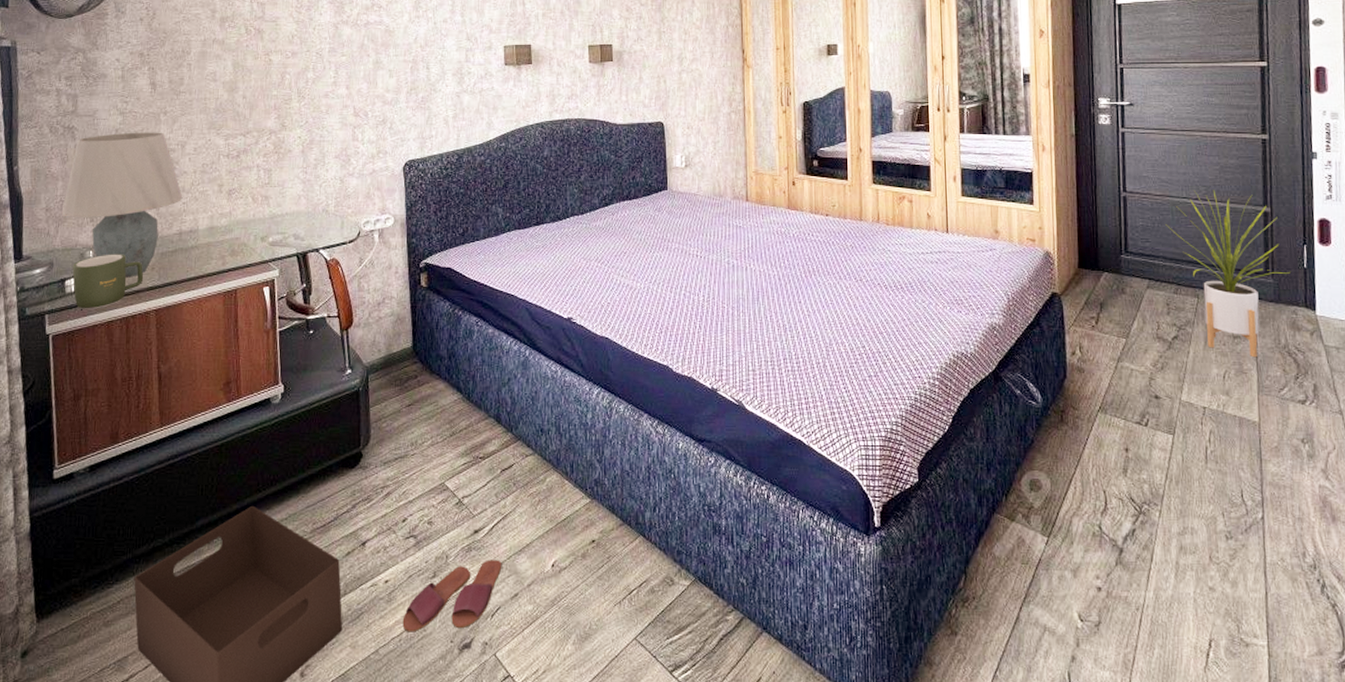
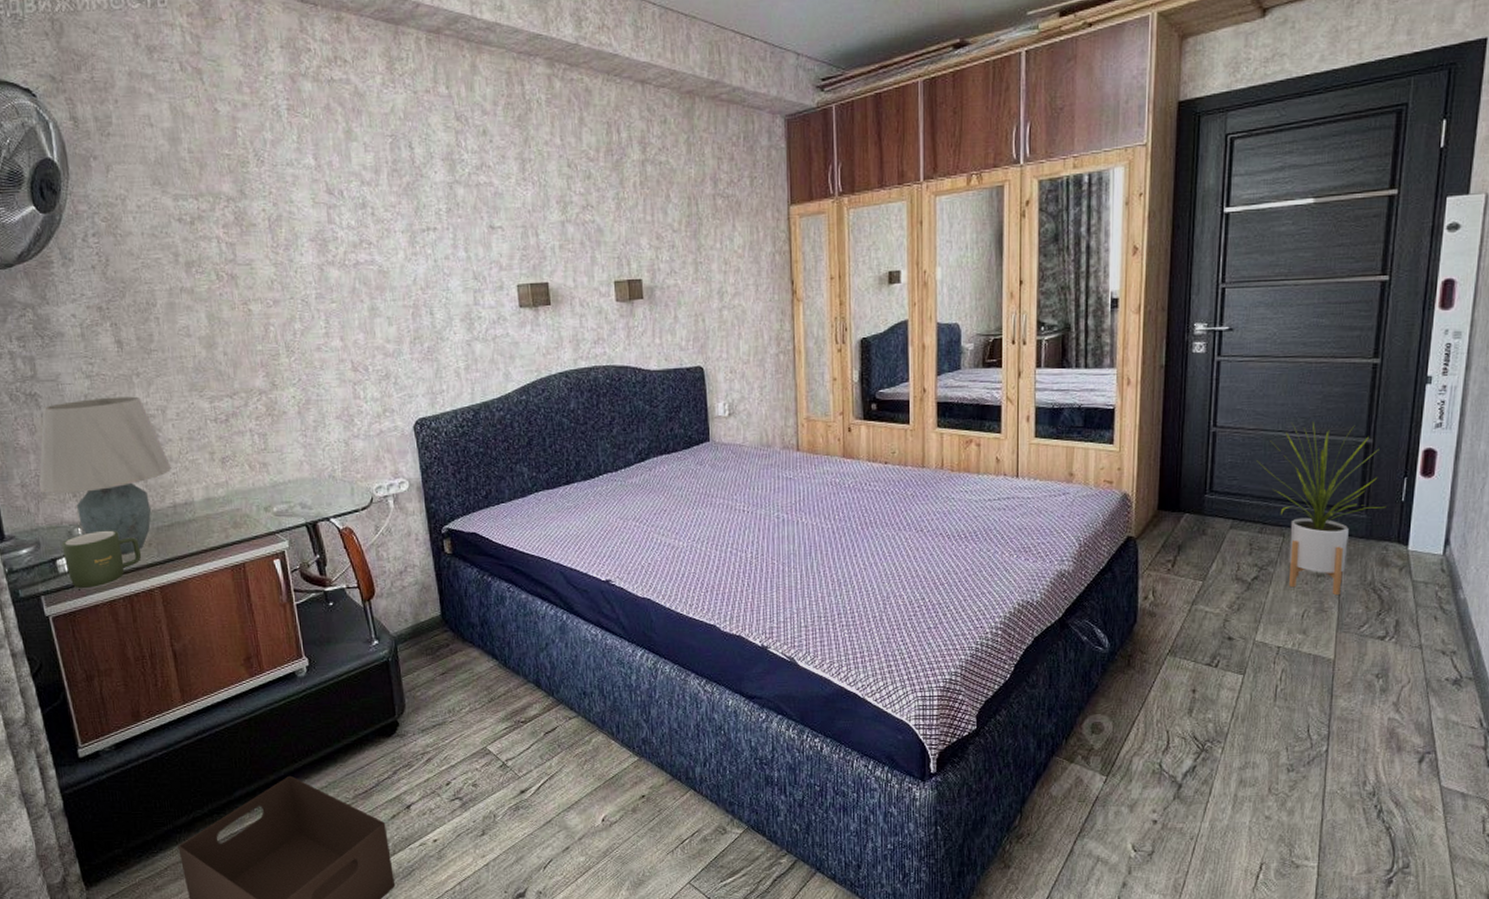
slippers: present [402,560,502,632] -> none [454,817,552,885]

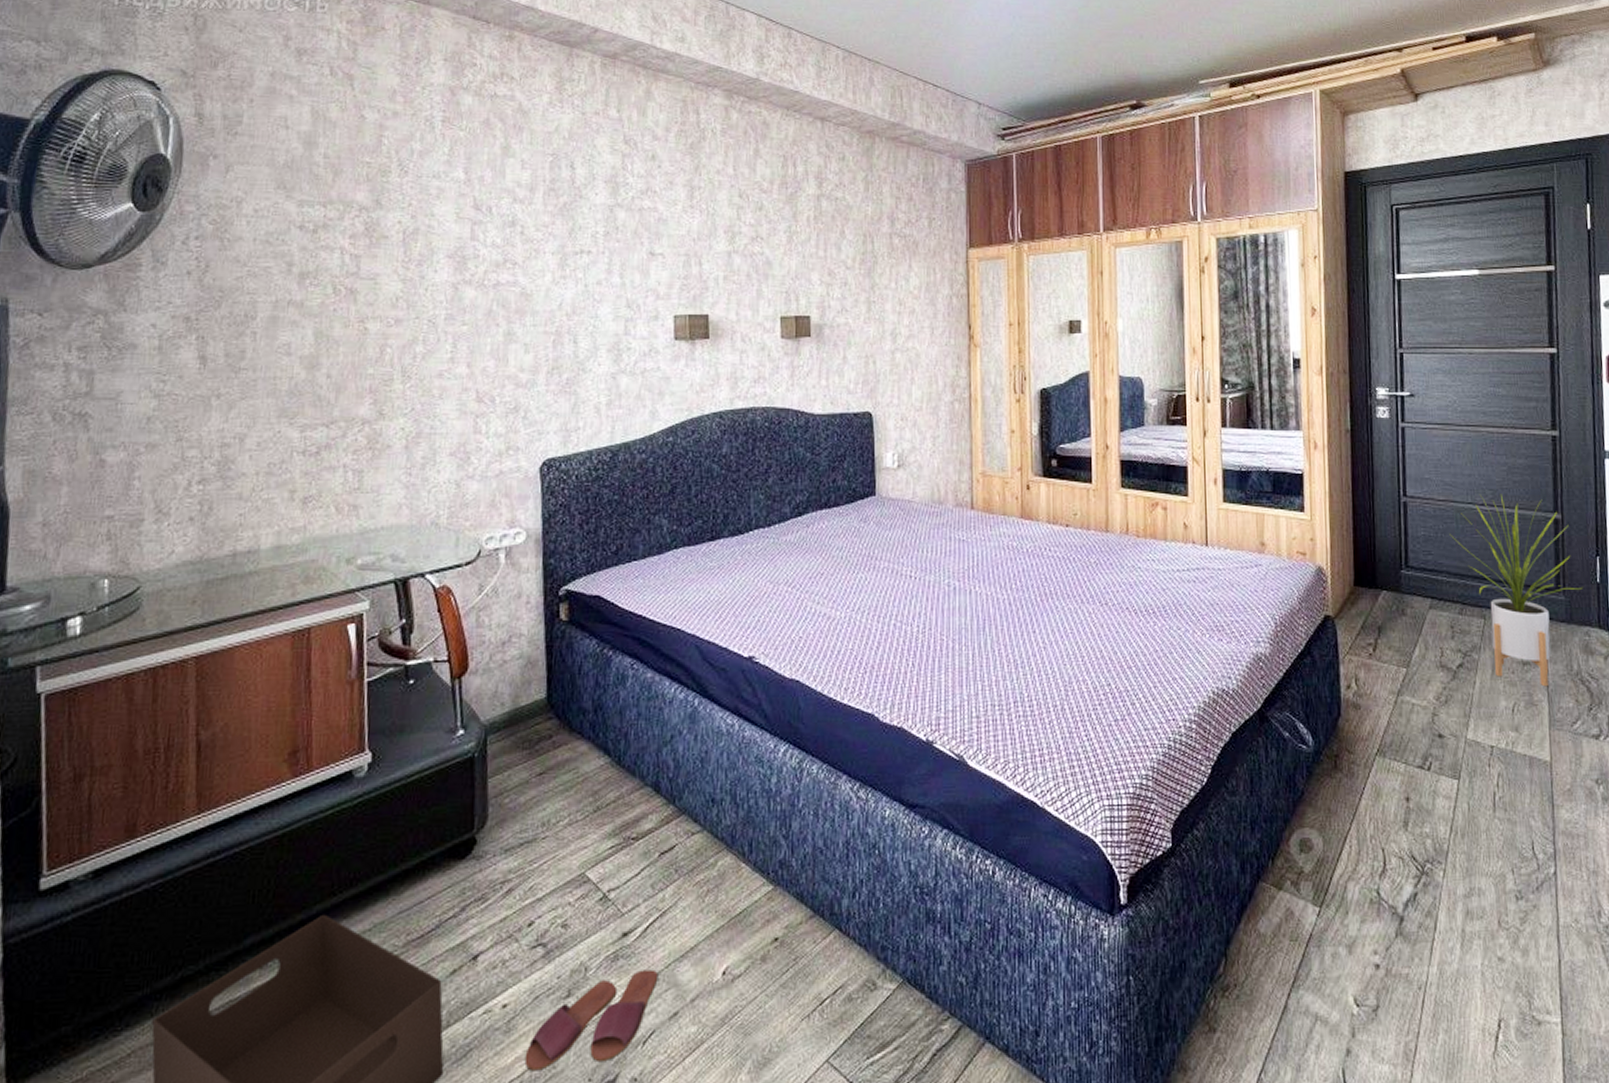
table lamp: present [39,396,172,555] -> none [64,421,240,615]
mug: present [61,530,142,590] -> none [78,583,181,660]
slippers: none [454,817,552,885] -> present [524,969,658,1071]

